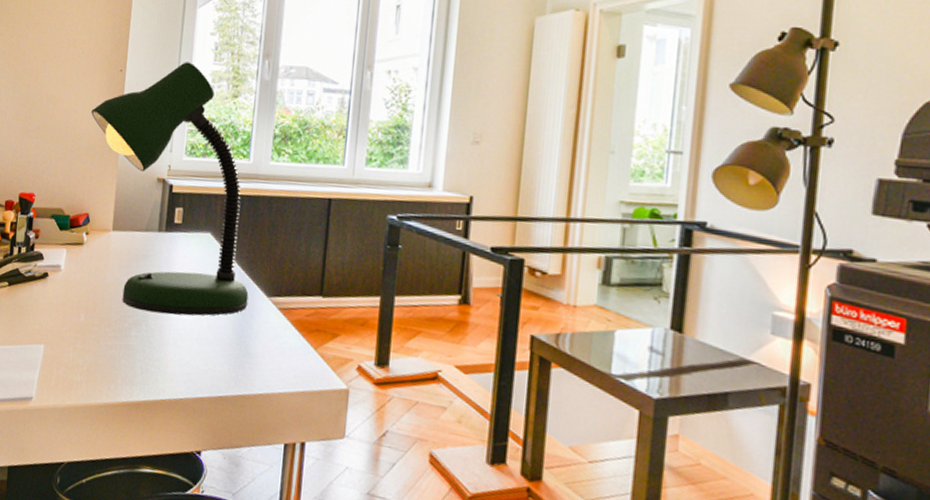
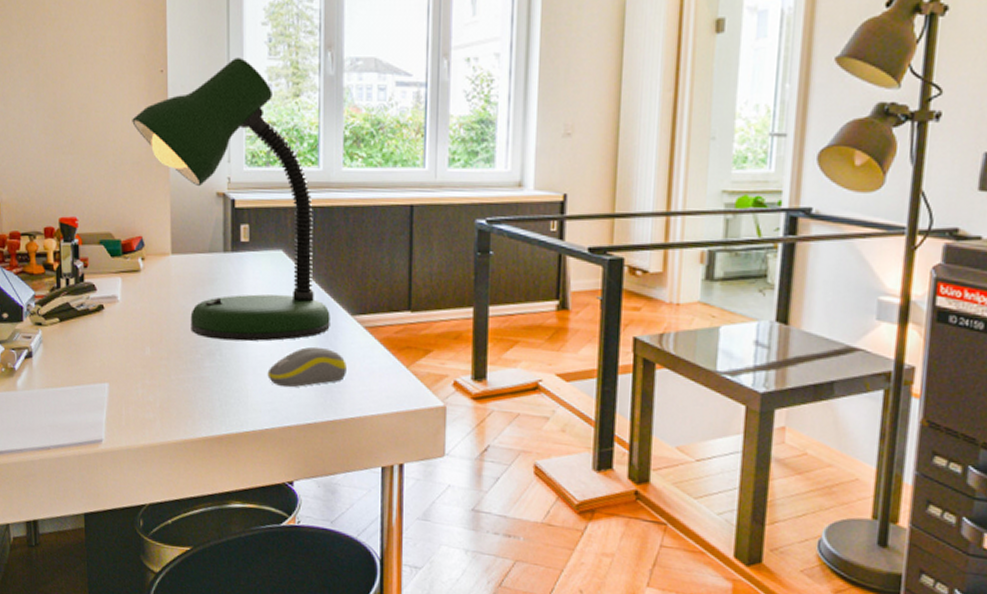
computer mouse: none [186,323,260,361] -> present [267,346,346,388]

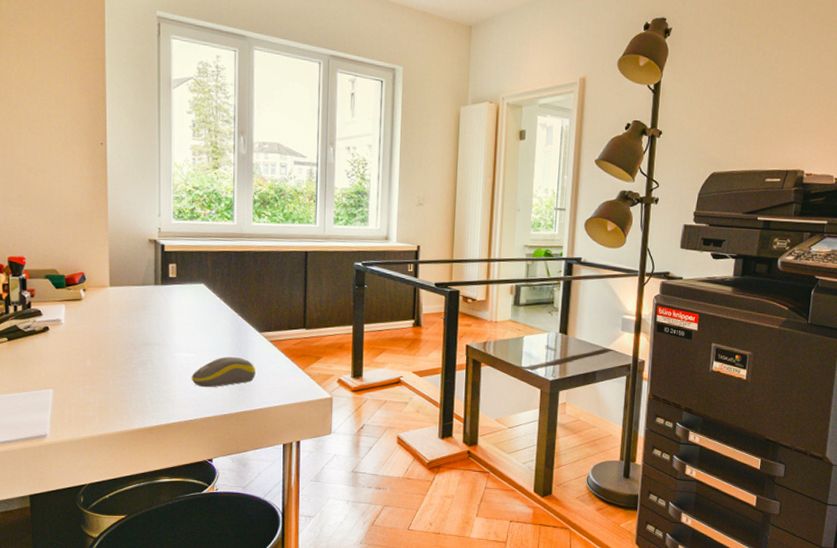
desk lamp: present [132,58,330,342] -> none [75,137,243,354]

